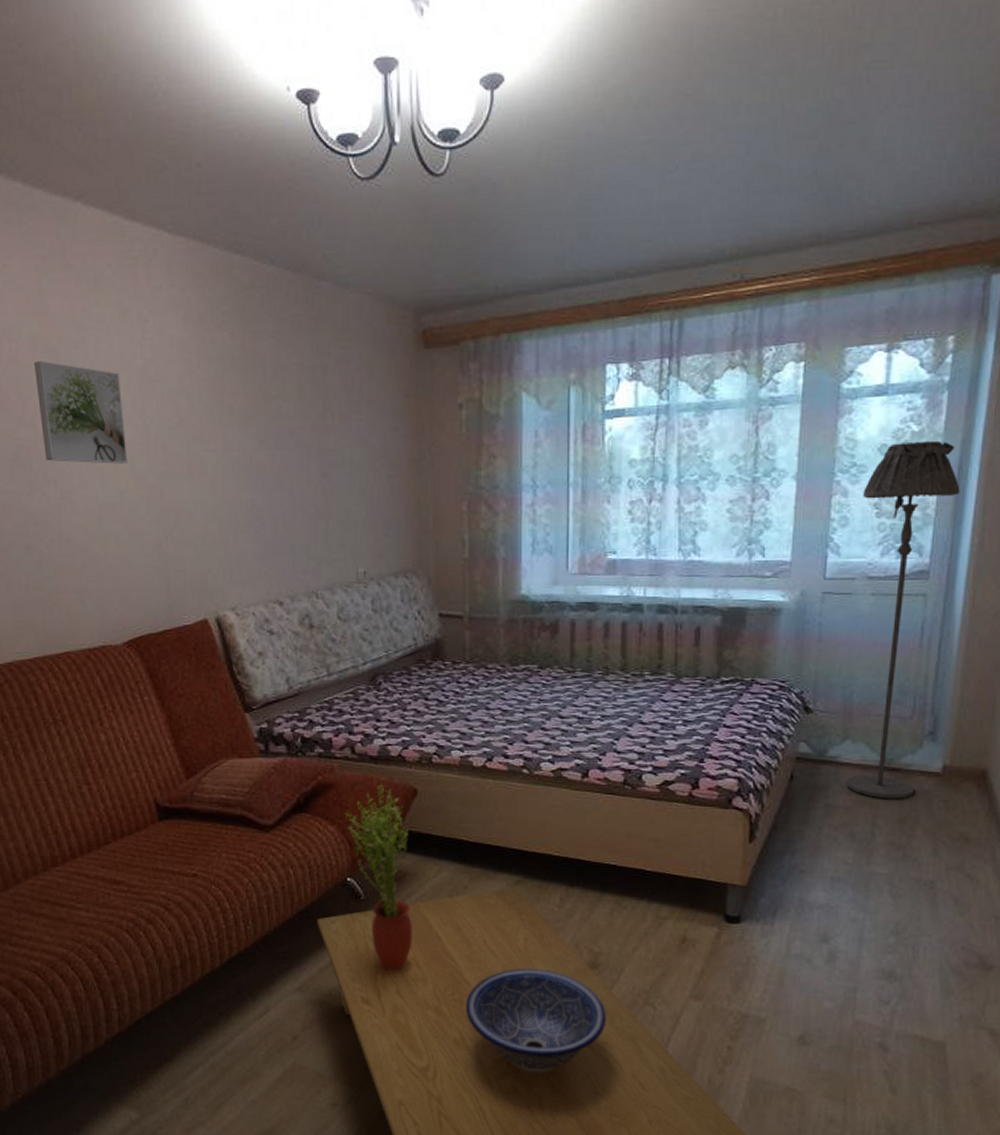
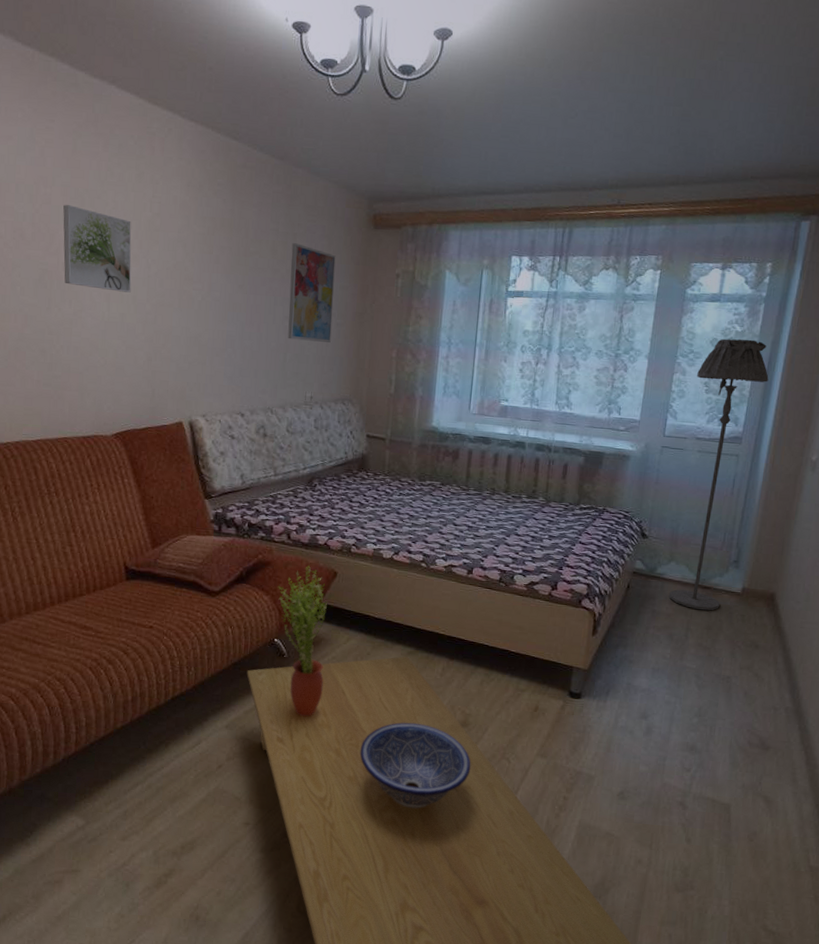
wall art: none [322,378,383,502] -> present [288,243,336,342]

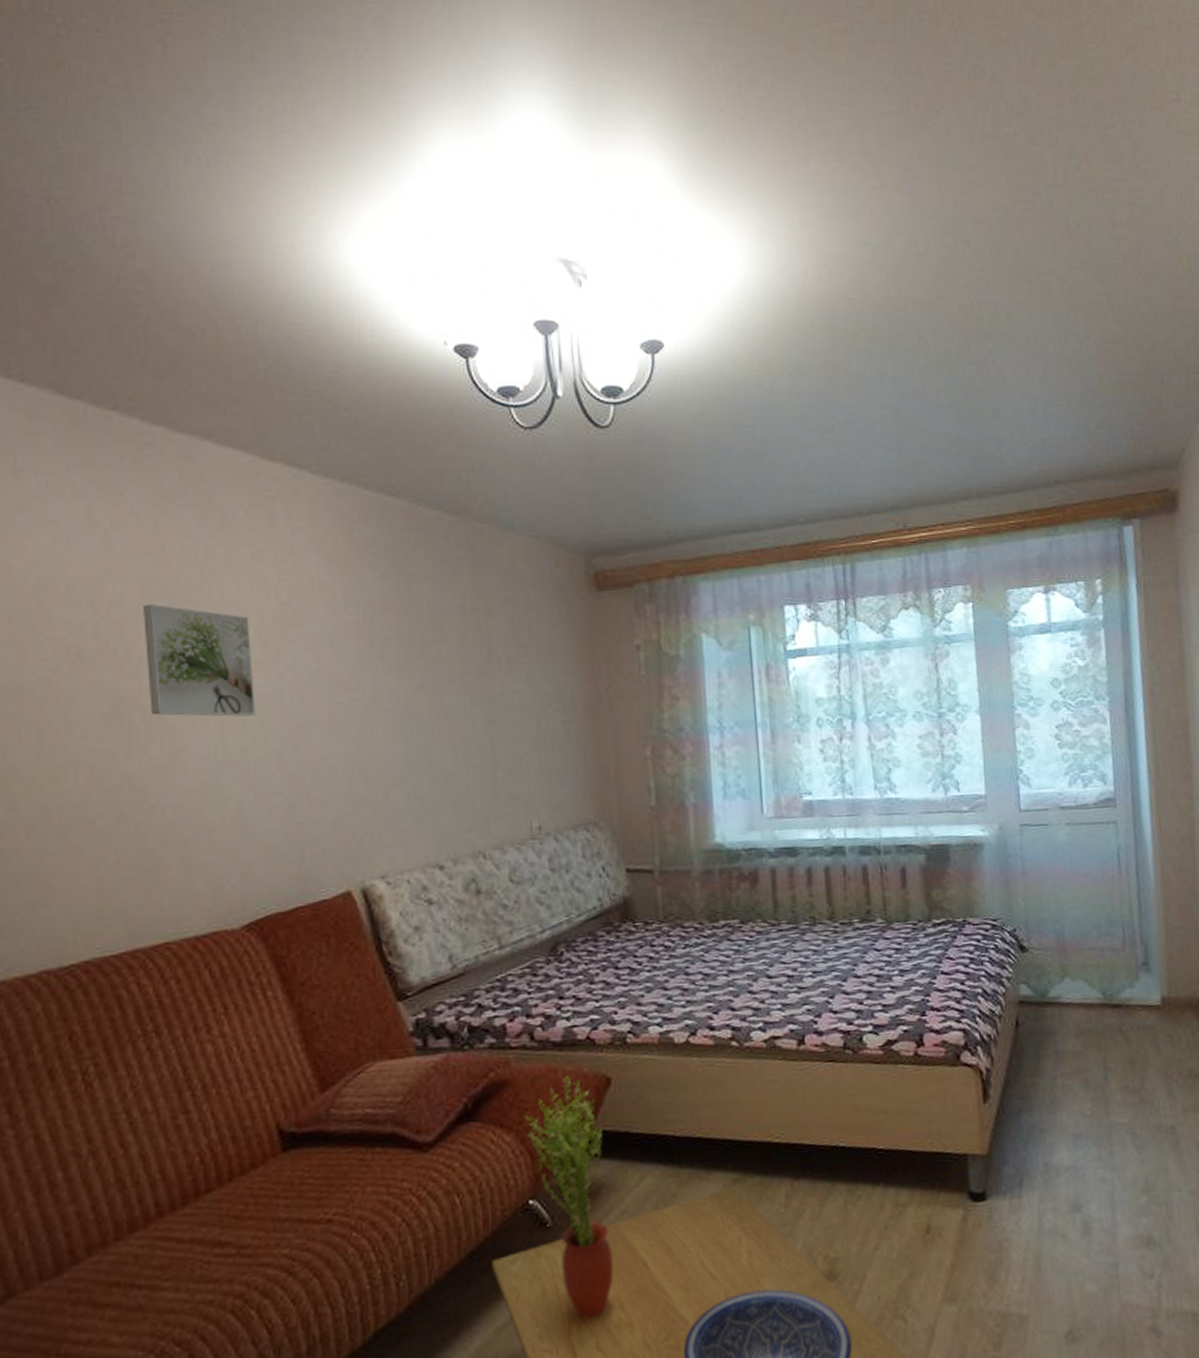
wall art: present [288,243,336,342] -> none [486,621,558,751]
floor lamp: present [668,338,769,611] -> none [1043,674,1139,1039]

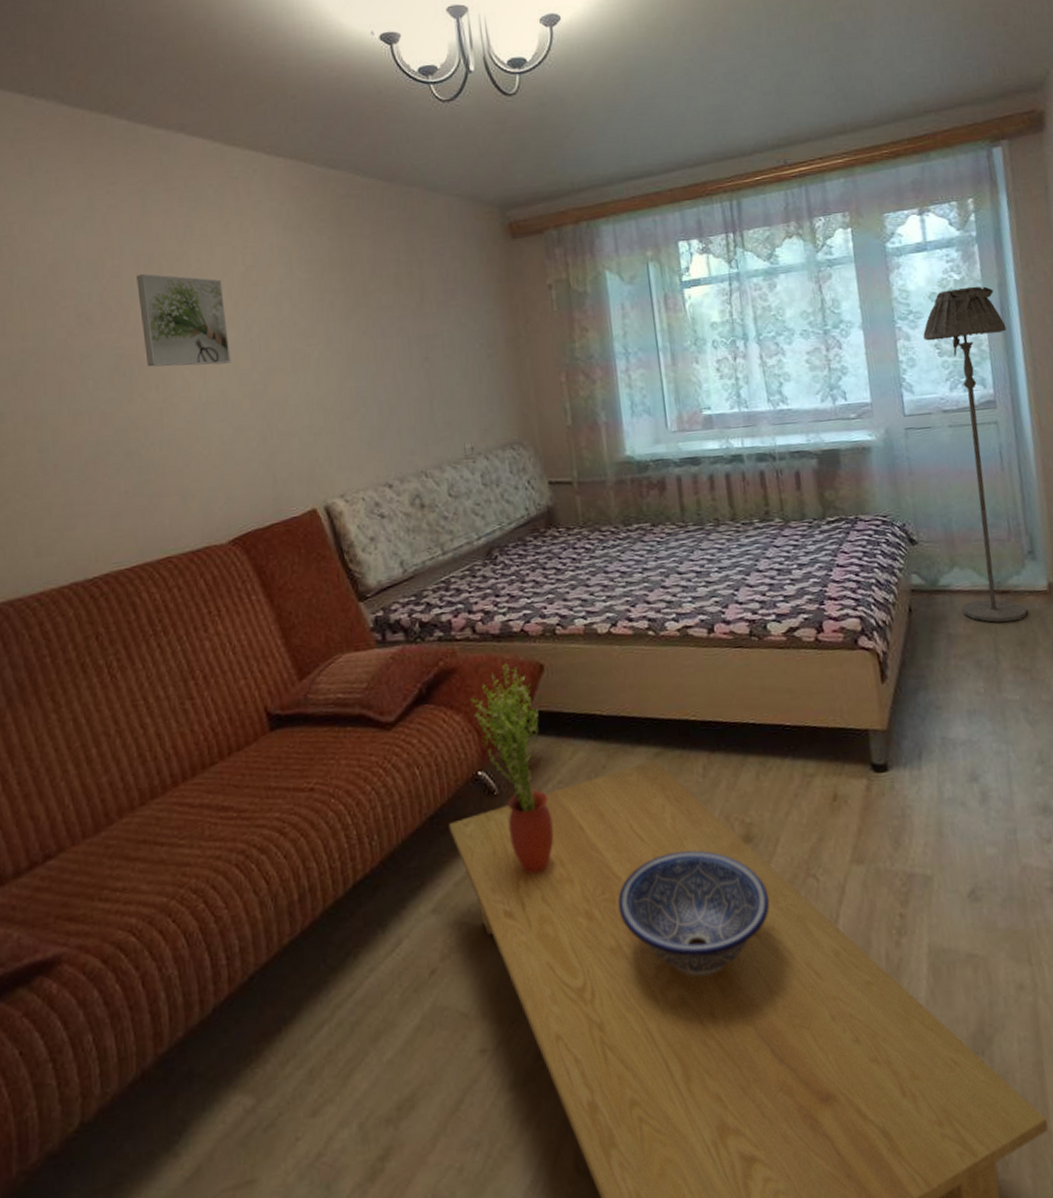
floor lamp: none [1043,674,1139,1039] -> present [923,286,1027,623]

